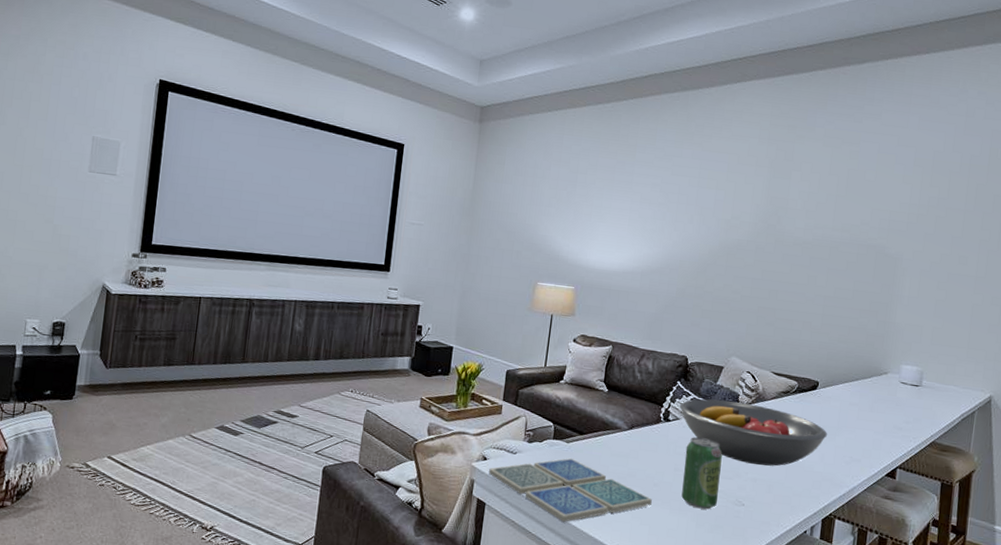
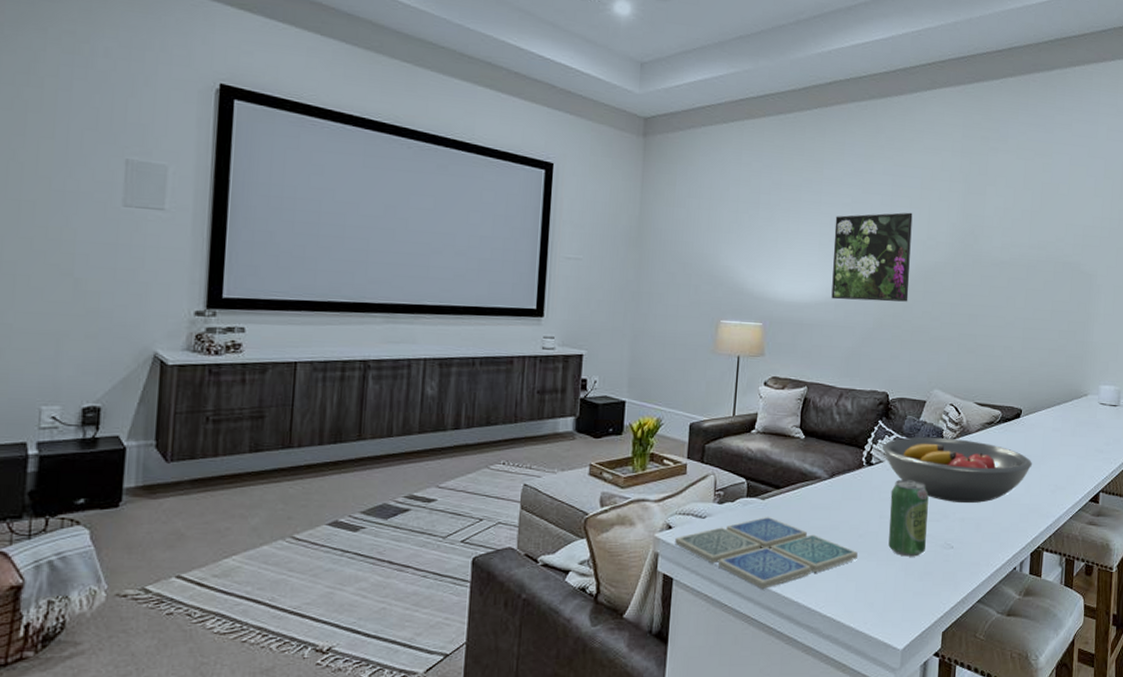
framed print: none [638,193,719,275] -> present [831,212,913,302]

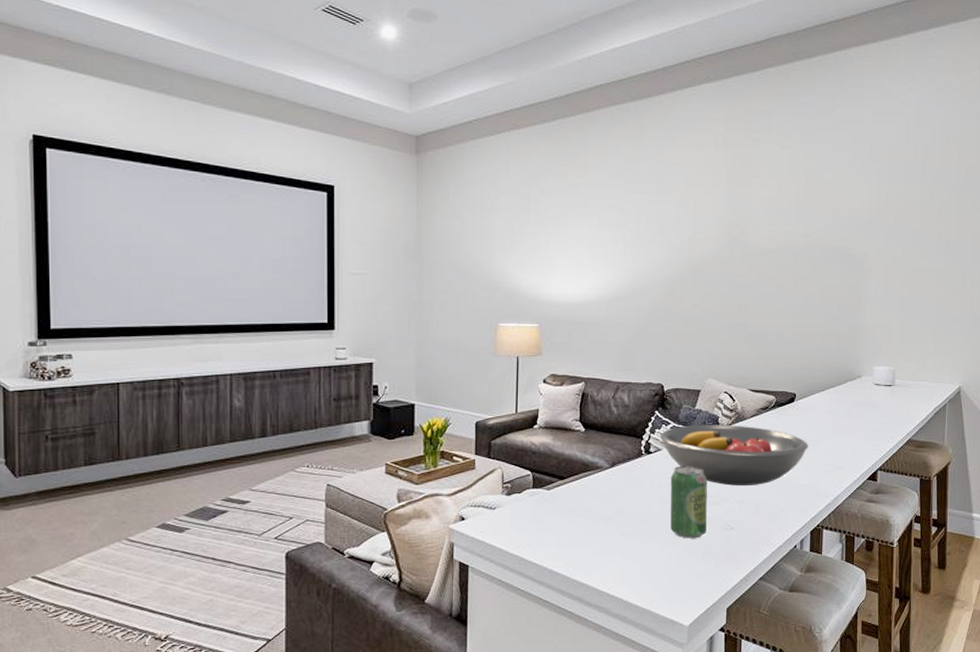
drink coaster: present [675,516,858,589] -> none [468,505,641,573]
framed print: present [831,212,913,302] -> none [603,209,679,298]

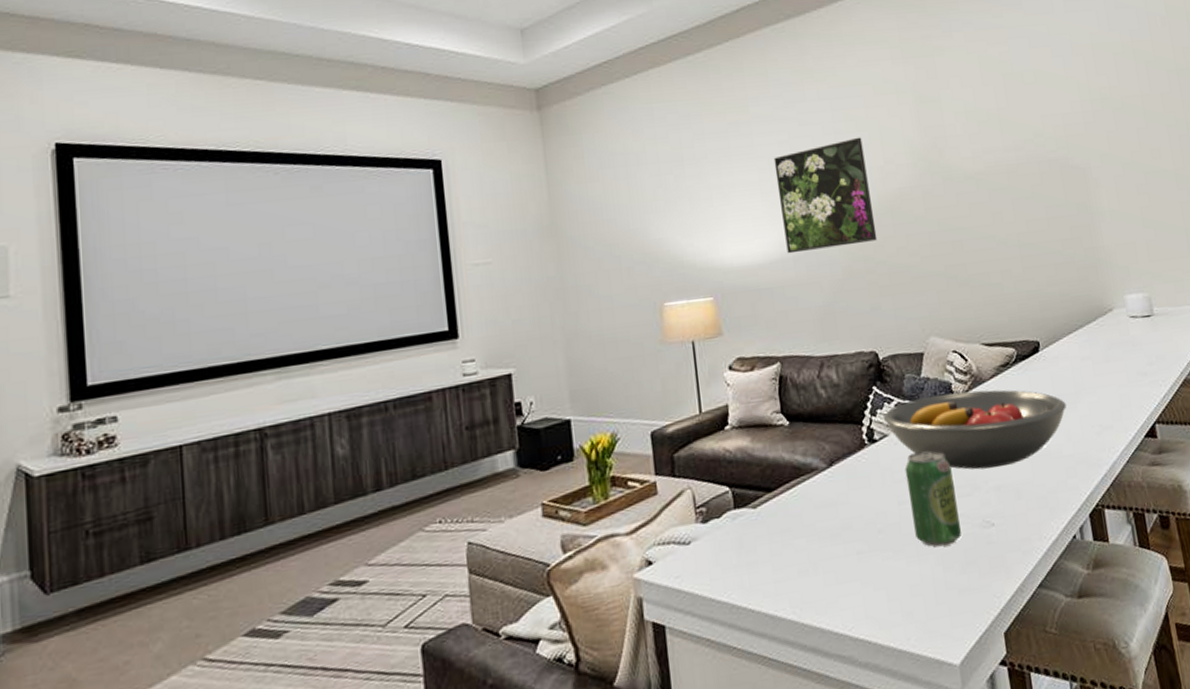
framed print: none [603,209,679,298] -> present [773,137,878,254]

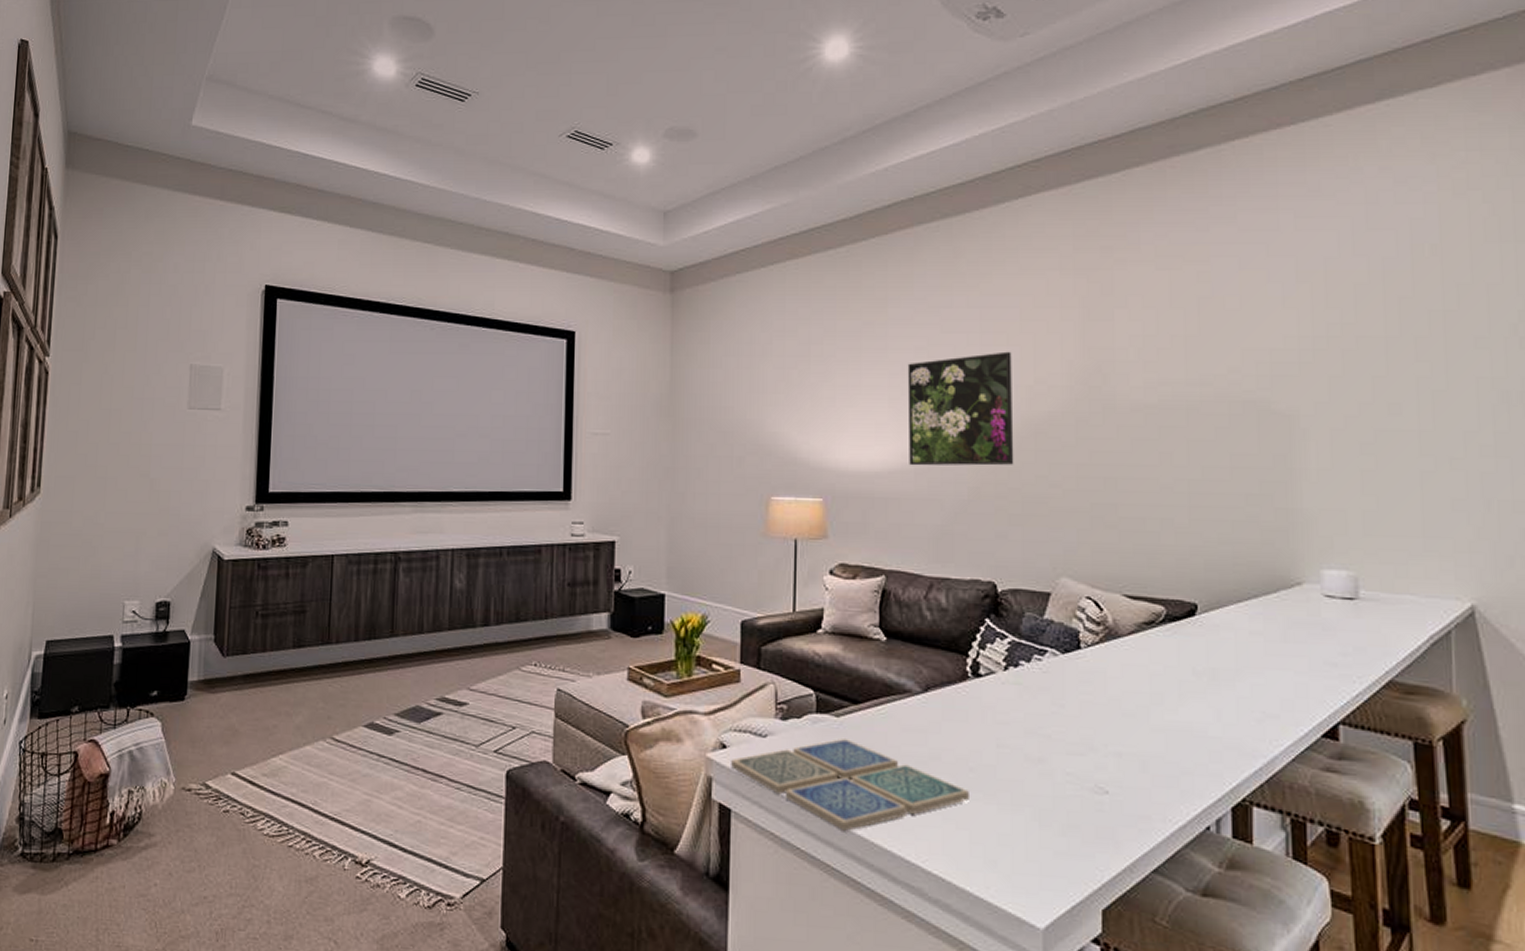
drink coaster: none [659,527,882,619] -> present [731,737,969,831]
fruit bowl: present [882,389,1067,470] -> none [992,640,1221,733]
beverage can: present [904,450,961,547] -> none [1010,697,1066,802]

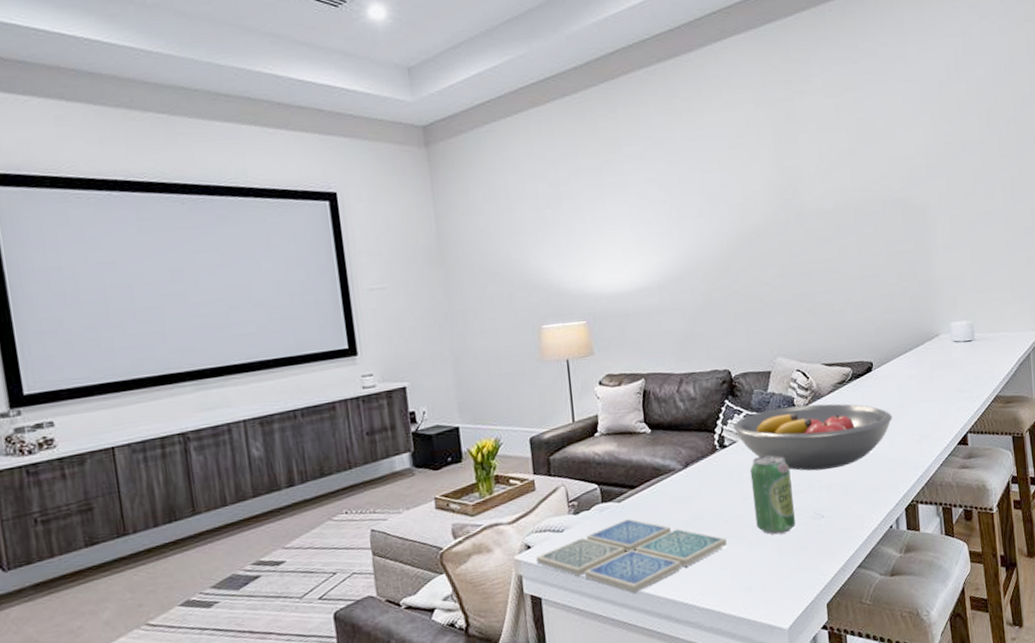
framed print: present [907,351,1014,466] -> none [643,176,735,283]
fruit bowl: none [992,640,1221,733] -> present [732,403,892,471]
beverage can: none [1010,697,1066,802] -> present [750,455,795,535]

